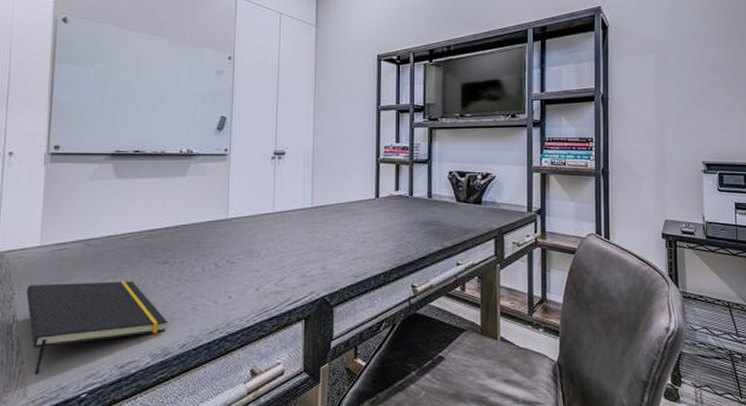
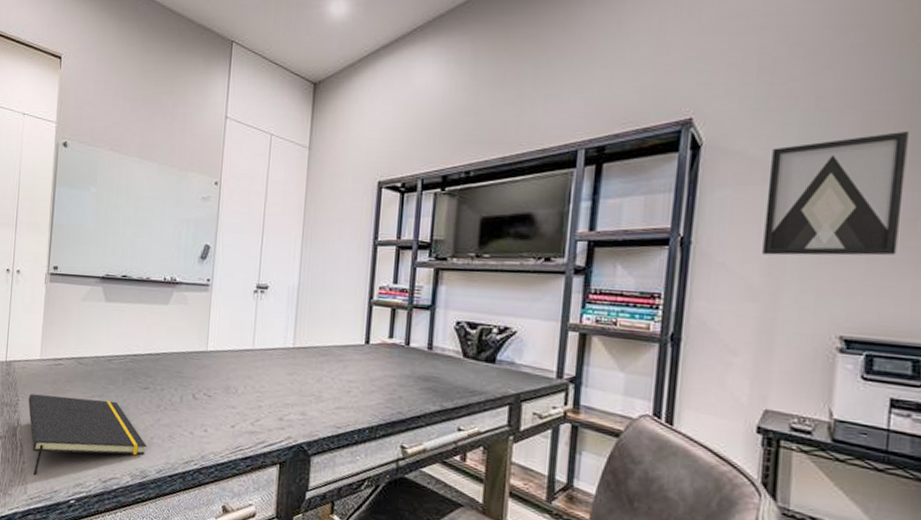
wall art: none [651,17,727,106] -> present [762,130,909,256]

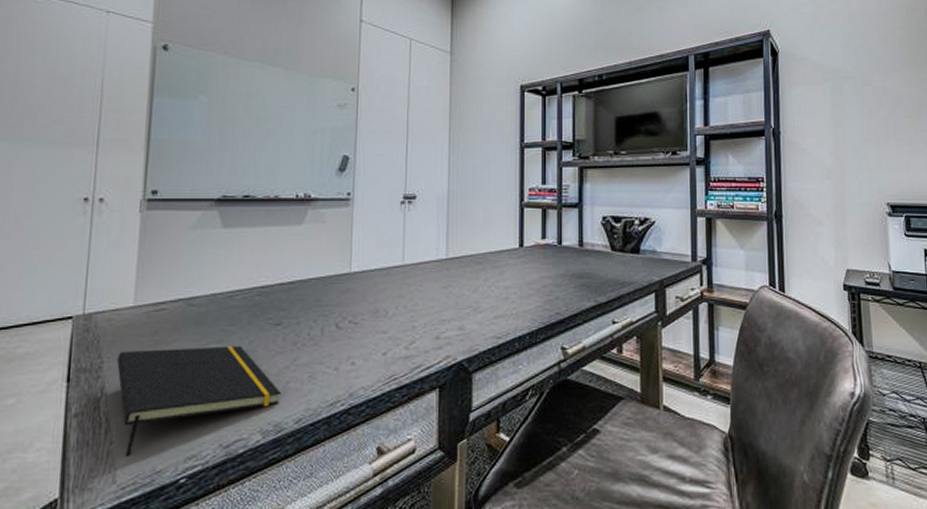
wall art: present [762,130,909,256] -> none [826,42,913,141]

